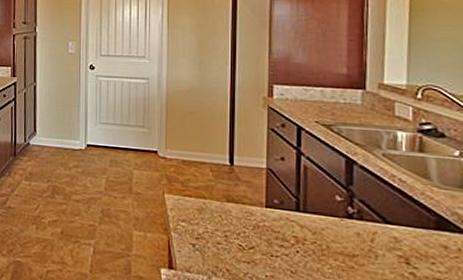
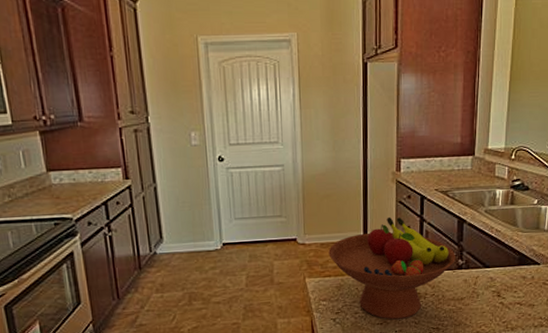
fruit bowl: none [190,143,344,264] -> present [328,216,455,320]

